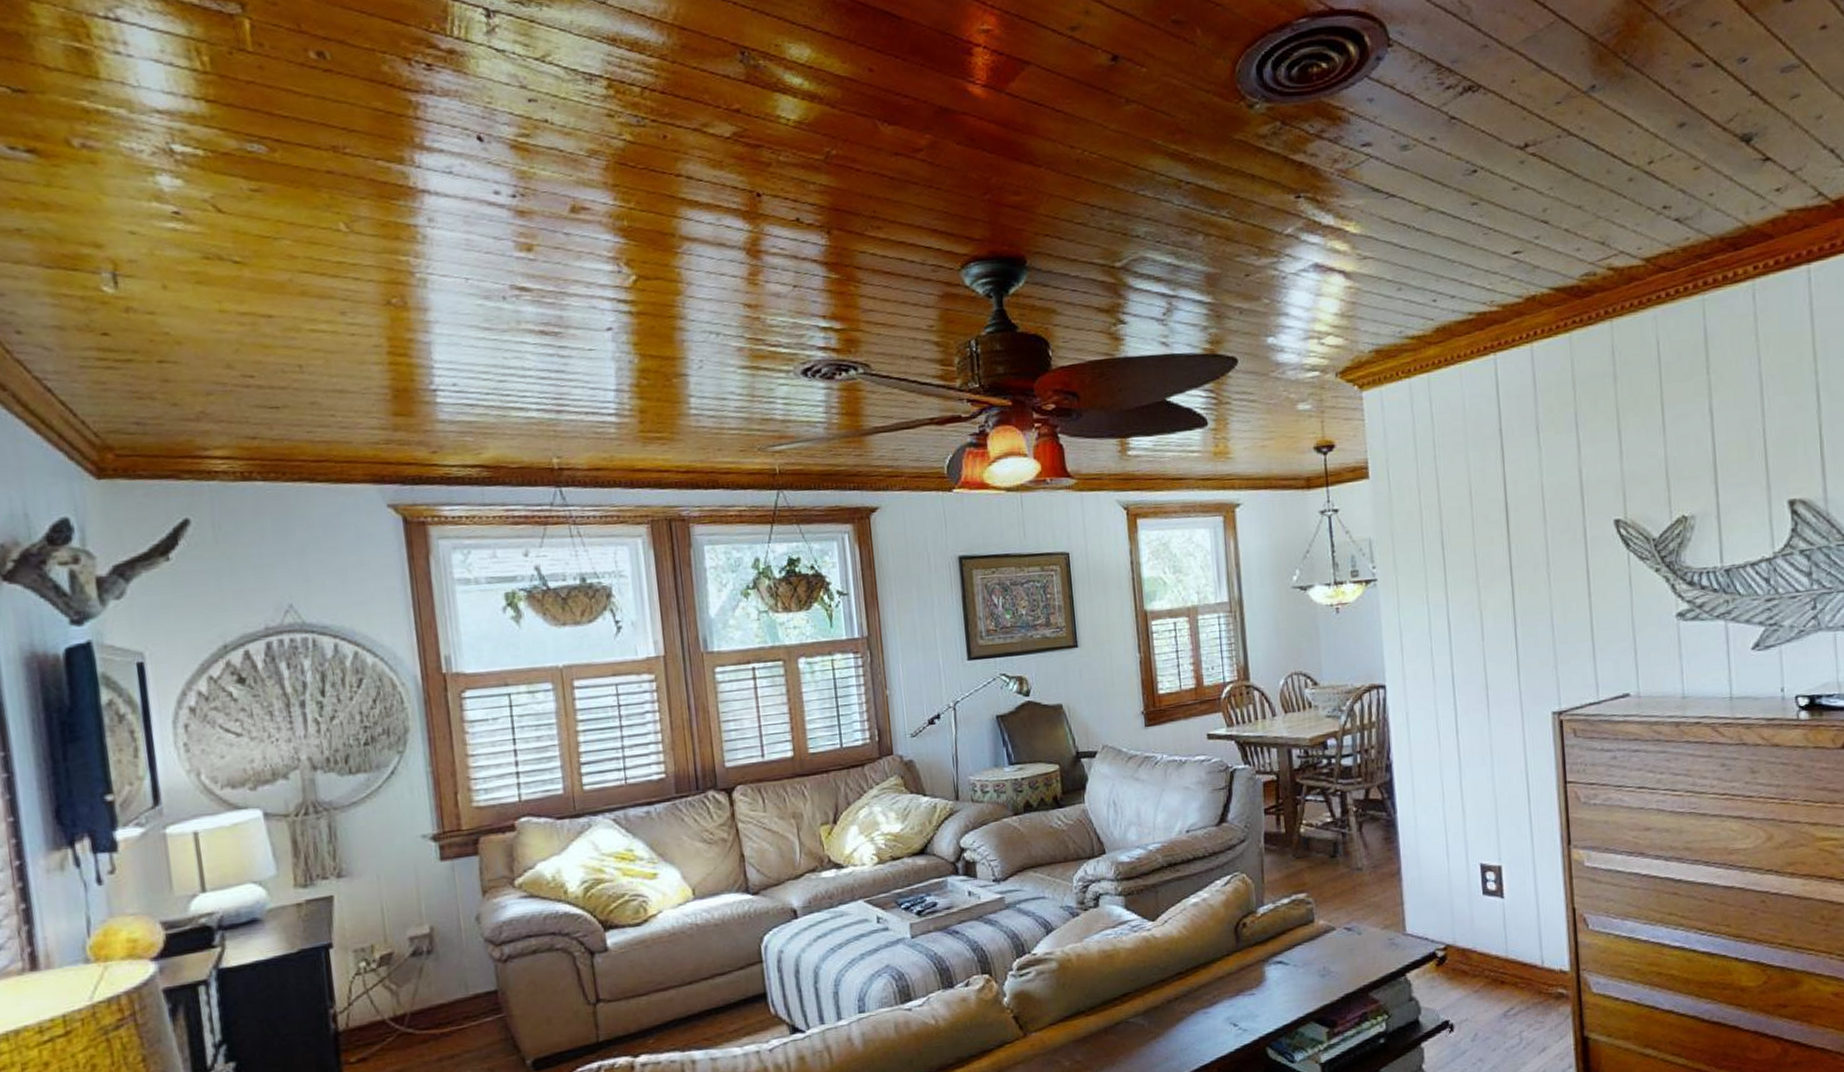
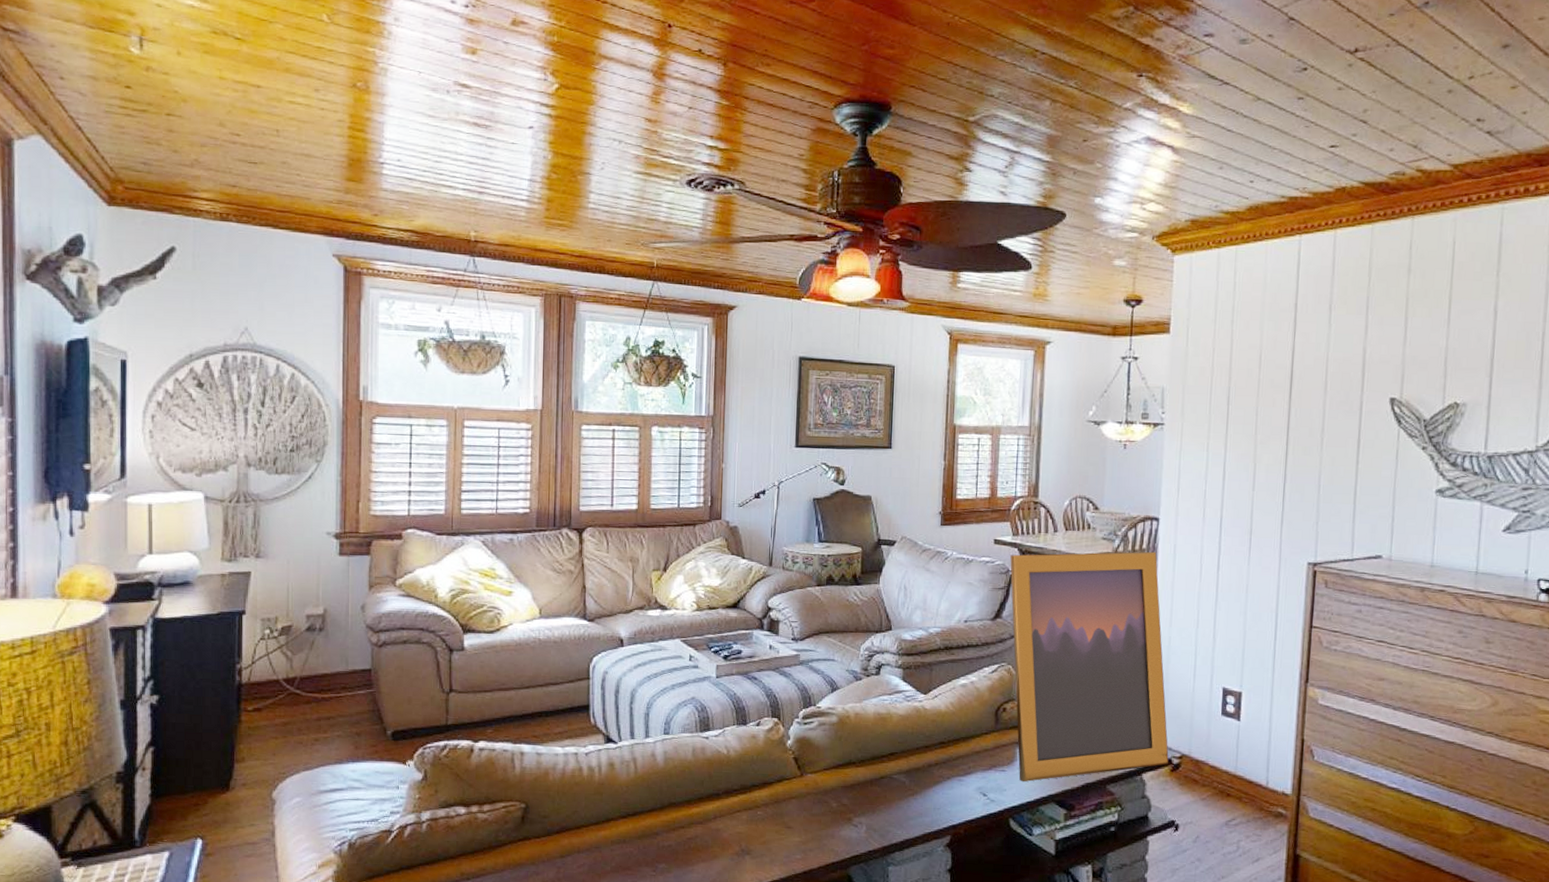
picture frame: none [1227,723,1434,1004] -> present [1010,551,1169,782]

